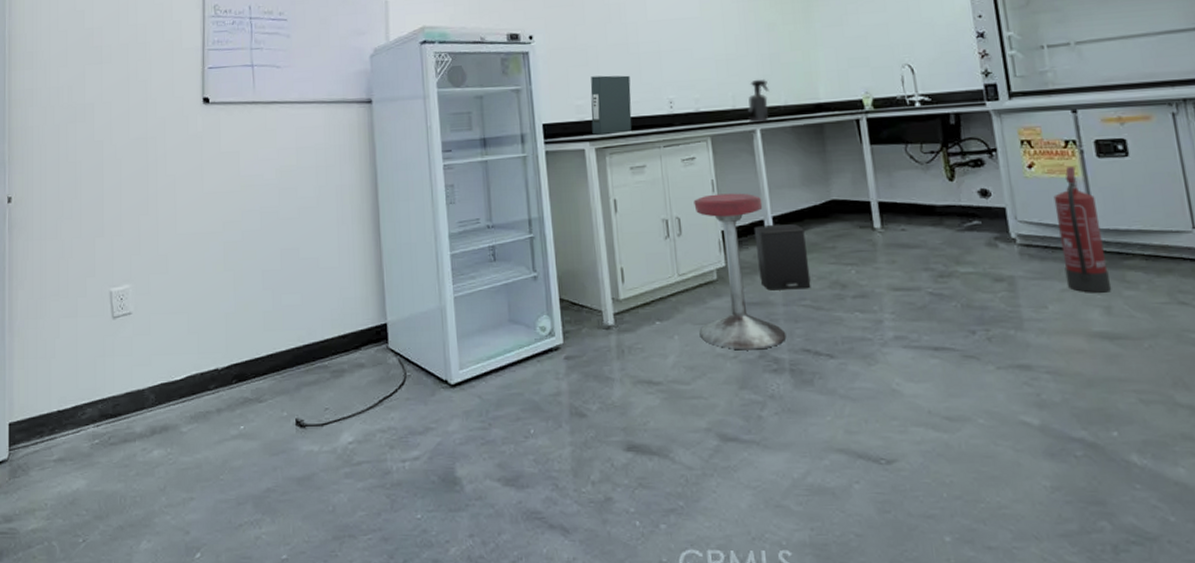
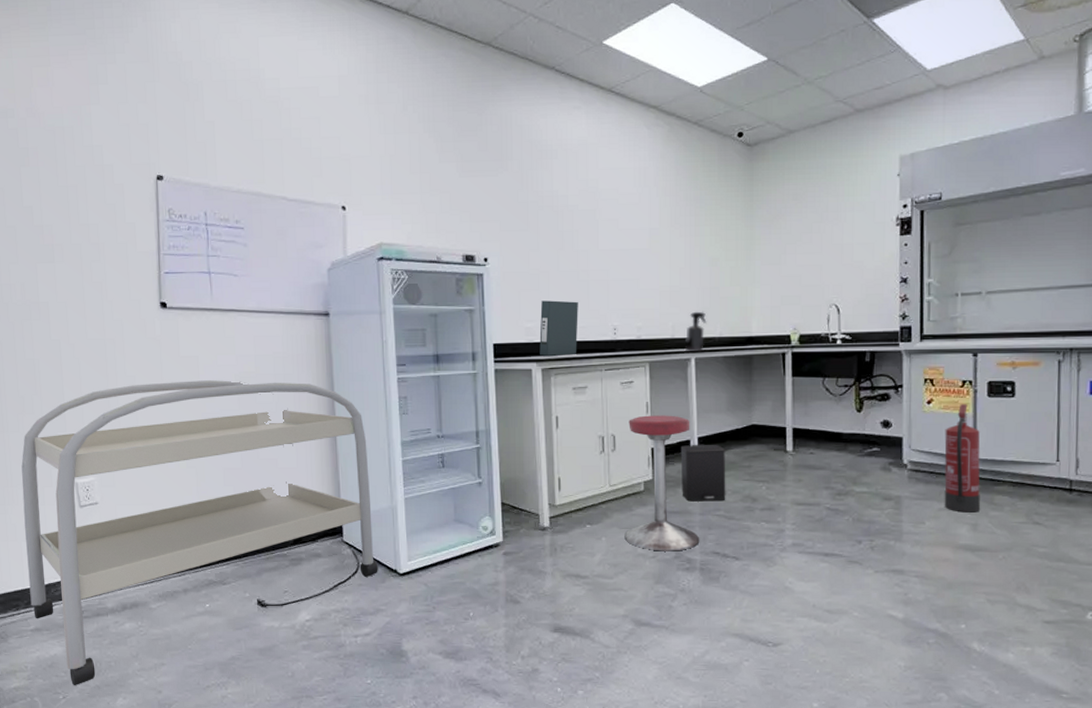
utility cart: none [55,174,427,526] -> present [21,380,378,685]

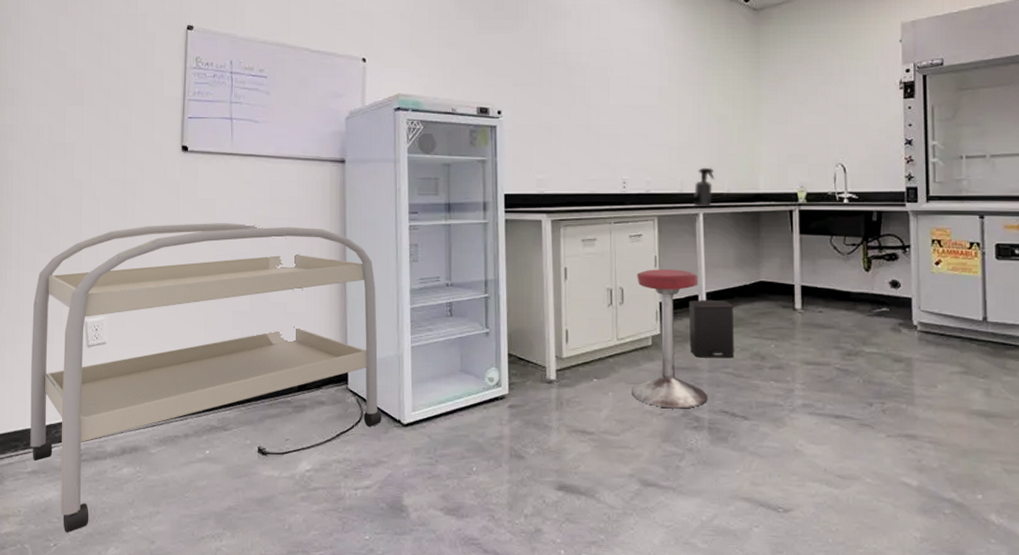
binder: present [539,300,578,356] -> none [550,153,589,207]
fire extinguisher: present [944,404,981,513] -> none [954,266,994,377]

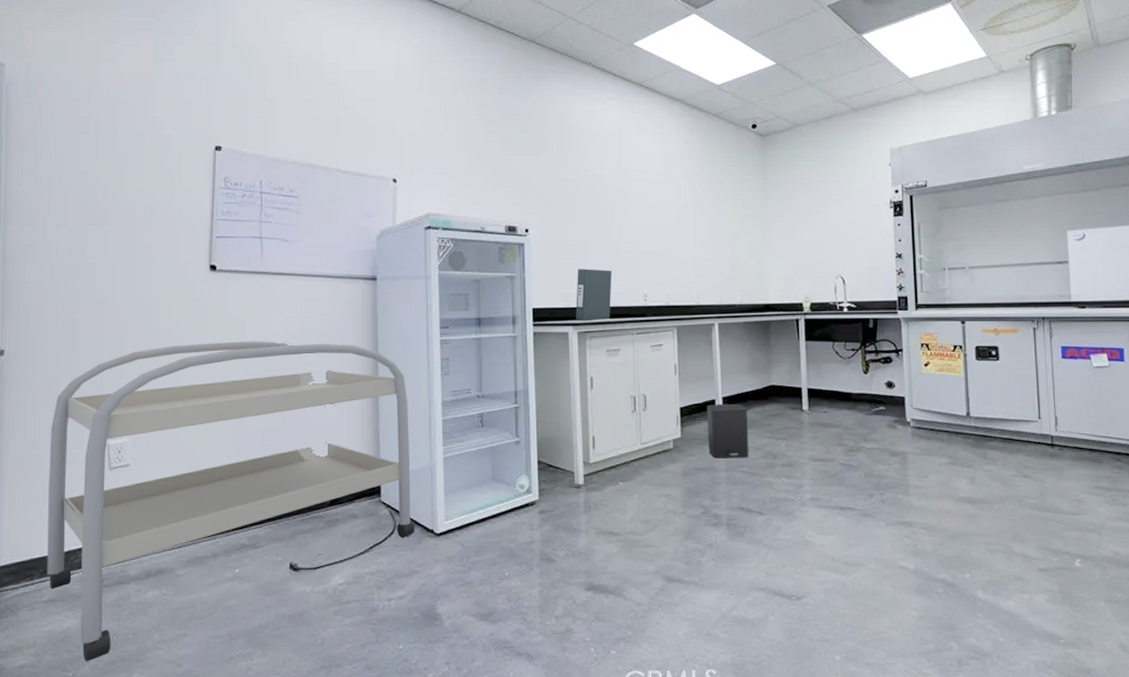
binder: none [550,153,589,207] -> present [576,269,612,320]
stool: present [631,269,708,409] -> none [655,376,726,507]
spray bottle: present [694,167,715,207] -> none [709,280,728,318]

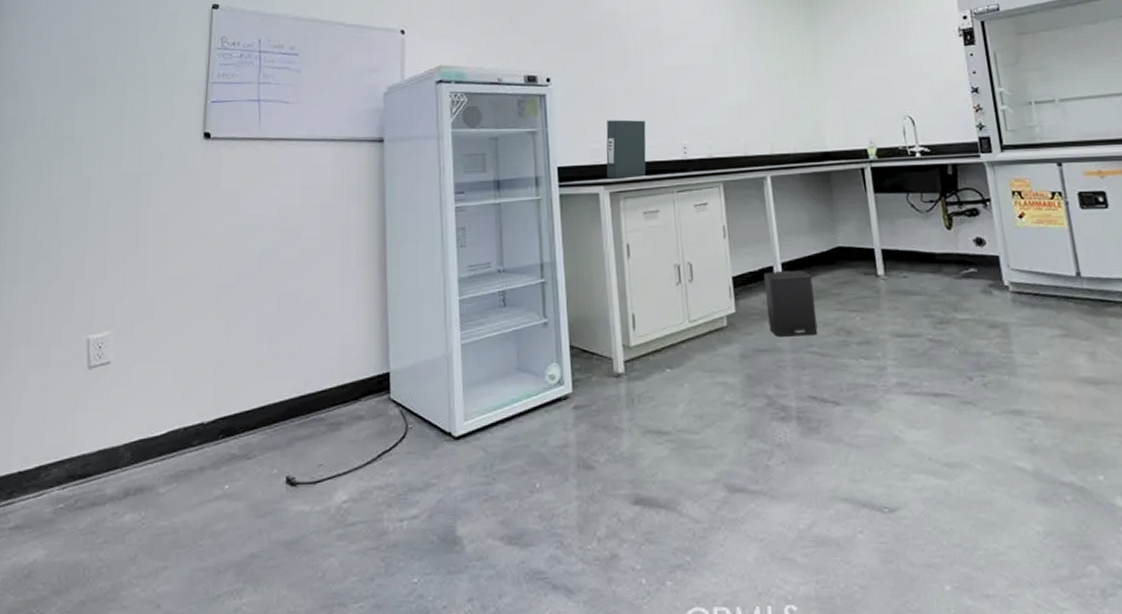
utility cart: present [47,341,415,661] -> none [14,215,430,602]

